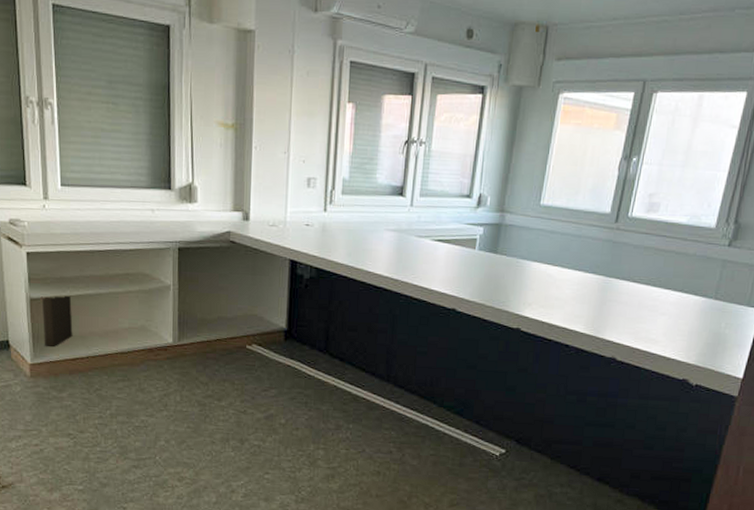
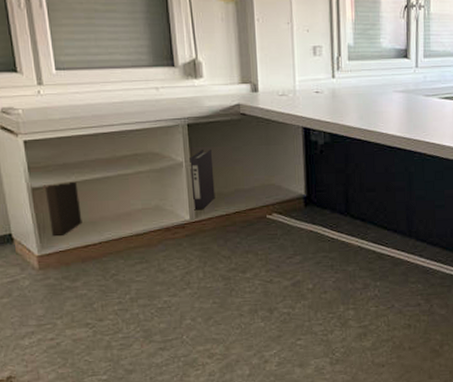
binder: none [176,274,200,335] -> present [189,149,215,210]

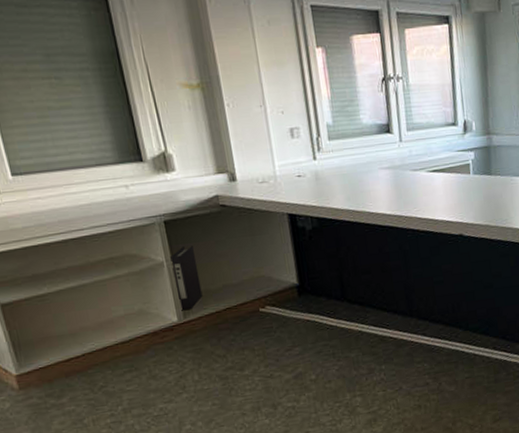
binder: present [44,181,82,236] -> none [14,293,61,353]

